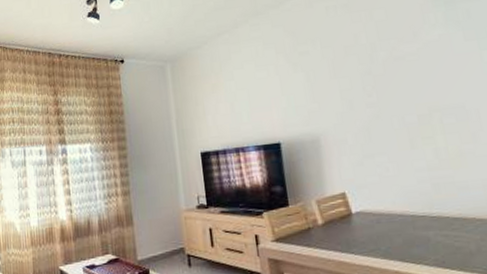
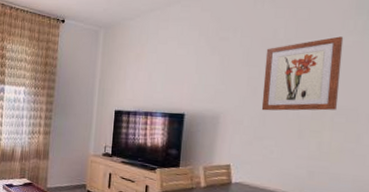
wall art: none [351,31,444,125] -> present [261,36,344,111]

